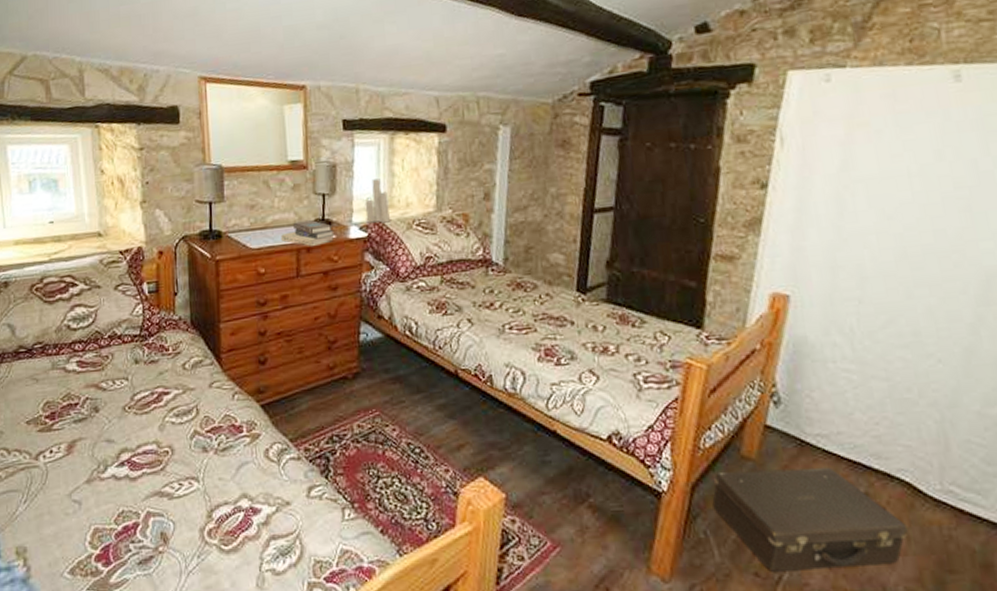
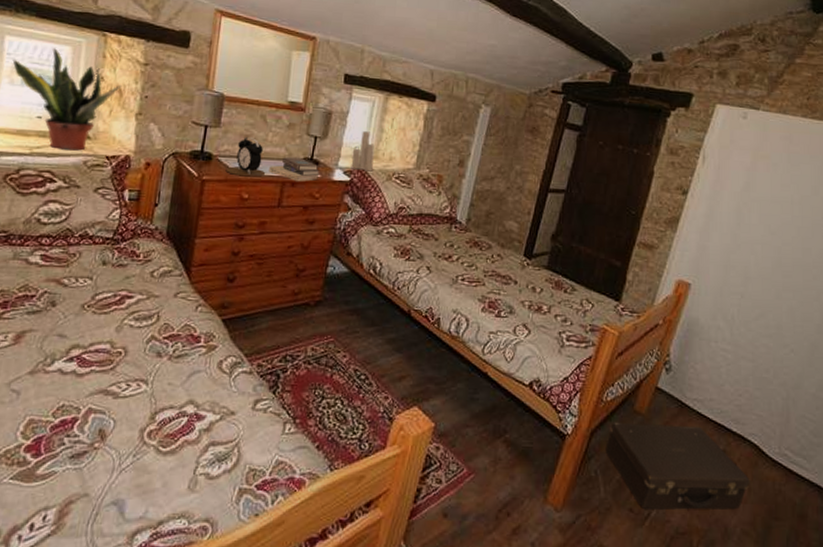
potted plant: none [18,149,121,252] -> present [12,48,121,151]
alarm clock: none [237,207,277,251] -> present [225,137,265,177]

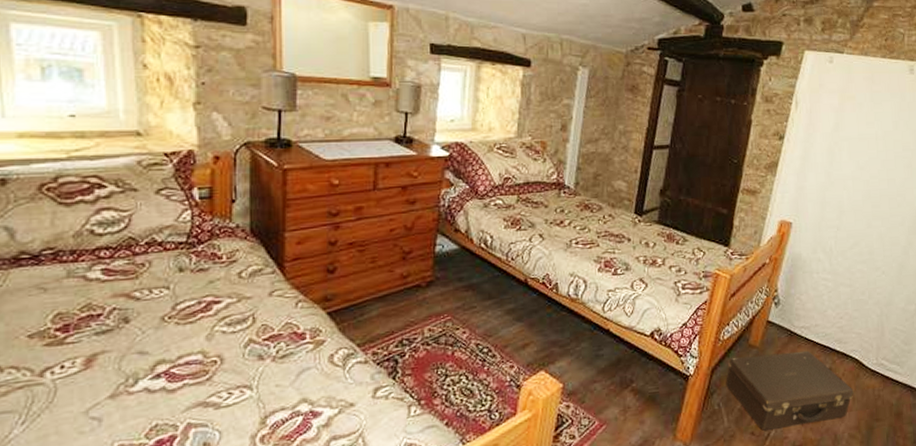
potted plant: present [12,48,121,151] -> none [25,34,170,151]
alarm clock: present [225,137,265,177] -> none [309,119,354,162]
books: present [269,157,320,182] -> none [358,136,416,162]
candle: present [351,129,375,172] -> none [448,100,473,144]

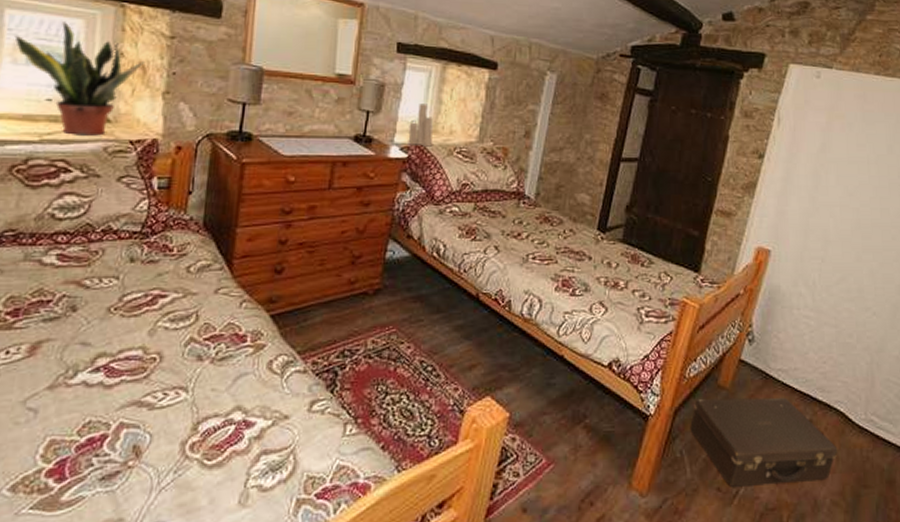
potted plant: none [25,34,170,151] -> present [14,22,144,136]
candle: none [448,100,473,144] -> present [408,101,433,147]

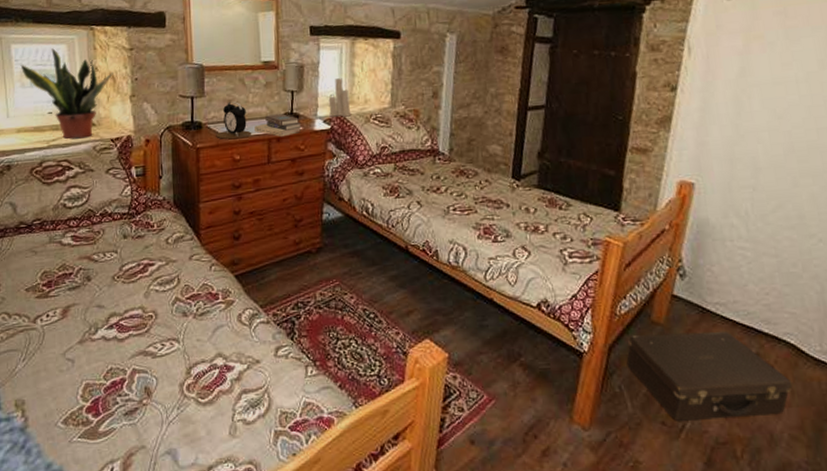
alarm clock: none [268,115,312,158] -> present [216,101,251,140]
books: none [317,135,374,162] -> present [254,114,302,138]

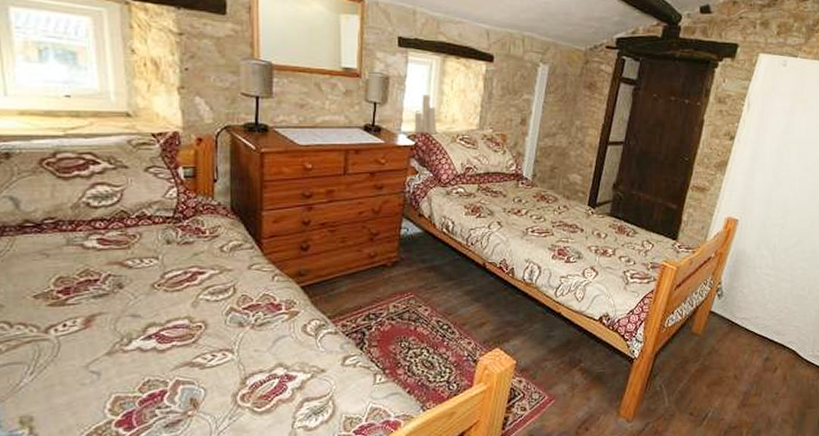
potted plant: present [20,48,113,140] -> none [23,19,156,130]
alarm clock: present [216,101,251,140] -> none [284,107,326,147]
books: present [254,114,302,138] -> none [330,125,383,149]
suitcase: present [626,330,793,421] -> none [668,340,789,412]

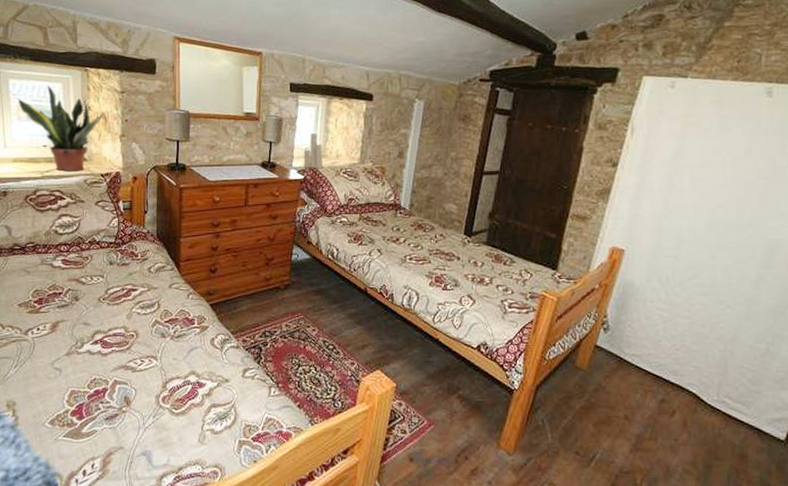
potted plant: none [23,19,156,130] -> present [18,86,105,172]

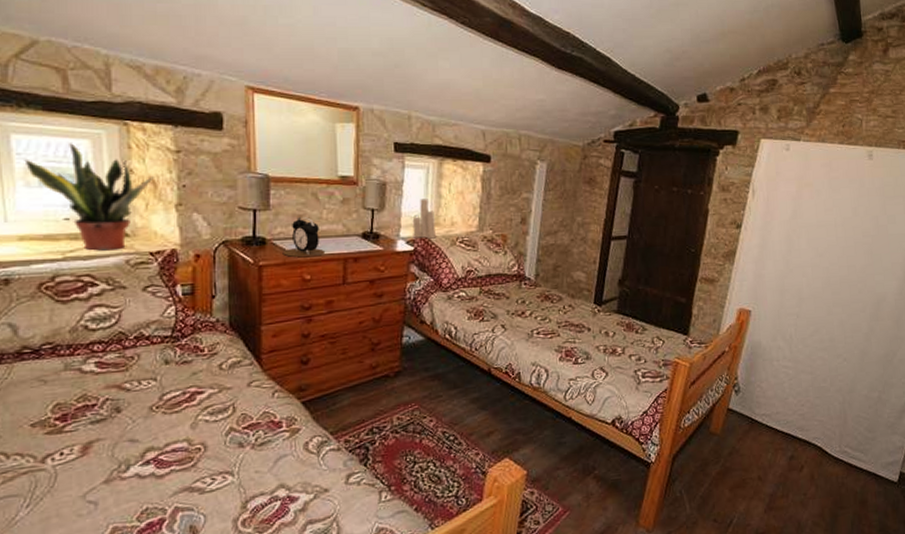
alarm clock: none [198,148,231,182] -> present [282,217,324,258]

